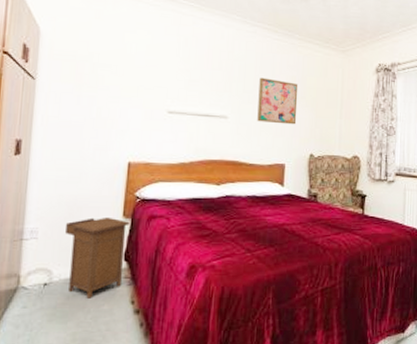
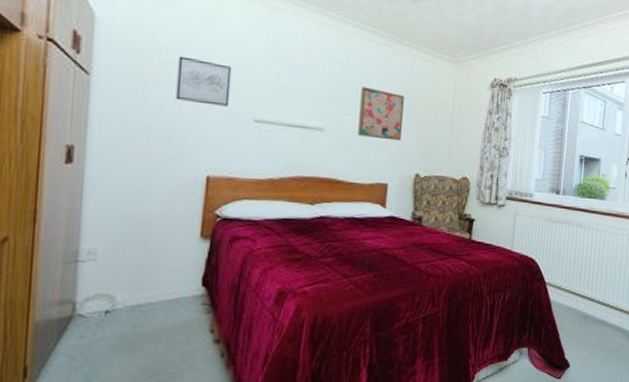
nightstand: present [64,217,130,300] -> none [129,238,209,329]
wall art: none [103,59,149,101] -> present [175,55,232,107]

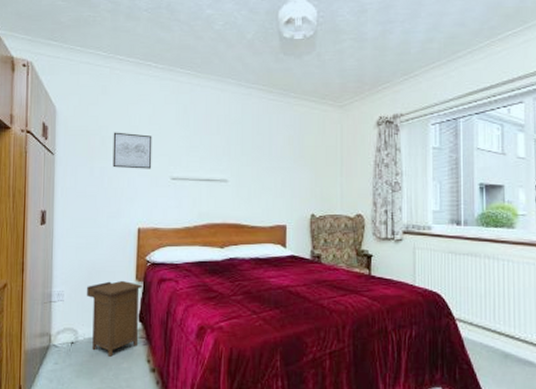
nightstand: none [129,238,209,329] -> present [86,281,142,358]
wall art: present [358,86,405,141] -> none [256,139,296,185]

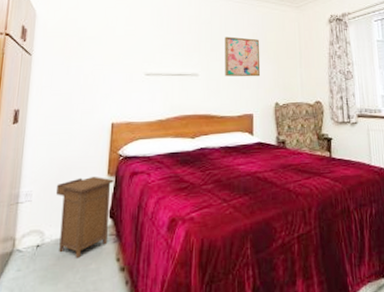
wall art: present [113,132,152,169] -> none [89,33,128,67]
wall art: none [256,139,296,185] -> present [225,36,261,77]

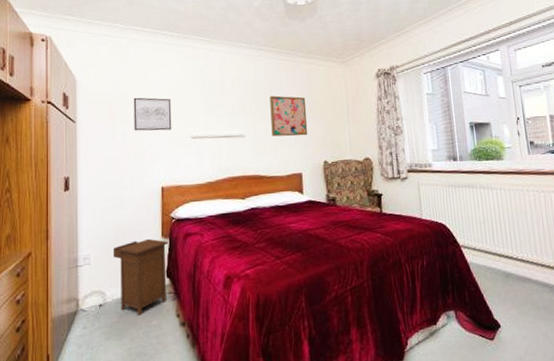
wall art: none [89,33,128,67] -> present [133,97,172,131]

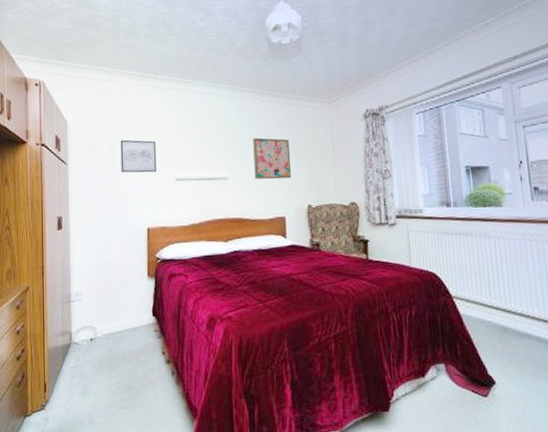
nightstand: present [112,239,168,317] -> none [102,278,154,352]

